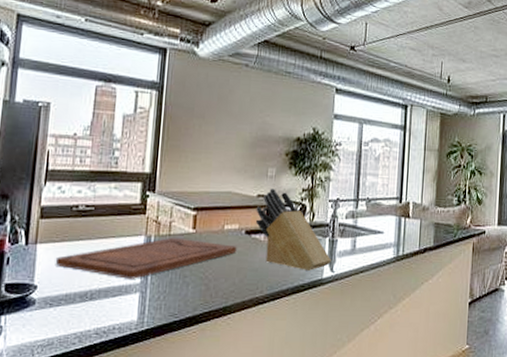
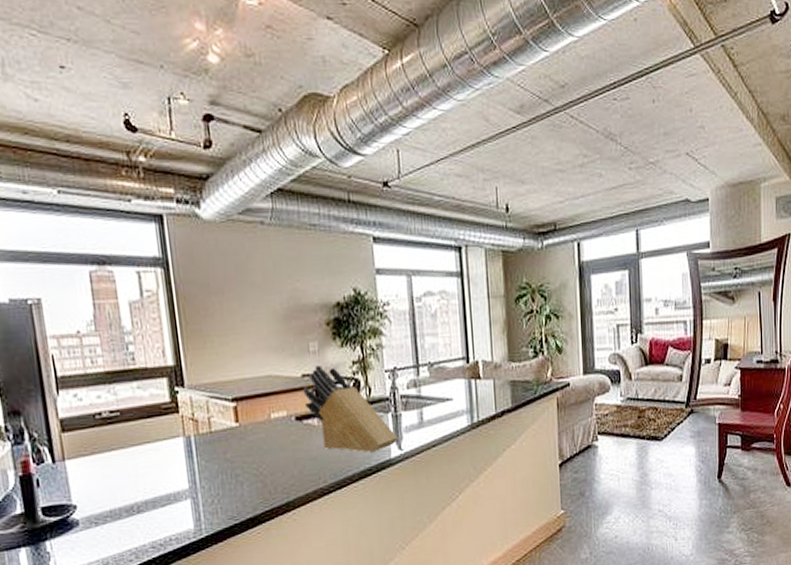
cutting board: present [55,237,237,279] -> none [89,434,289,486]

